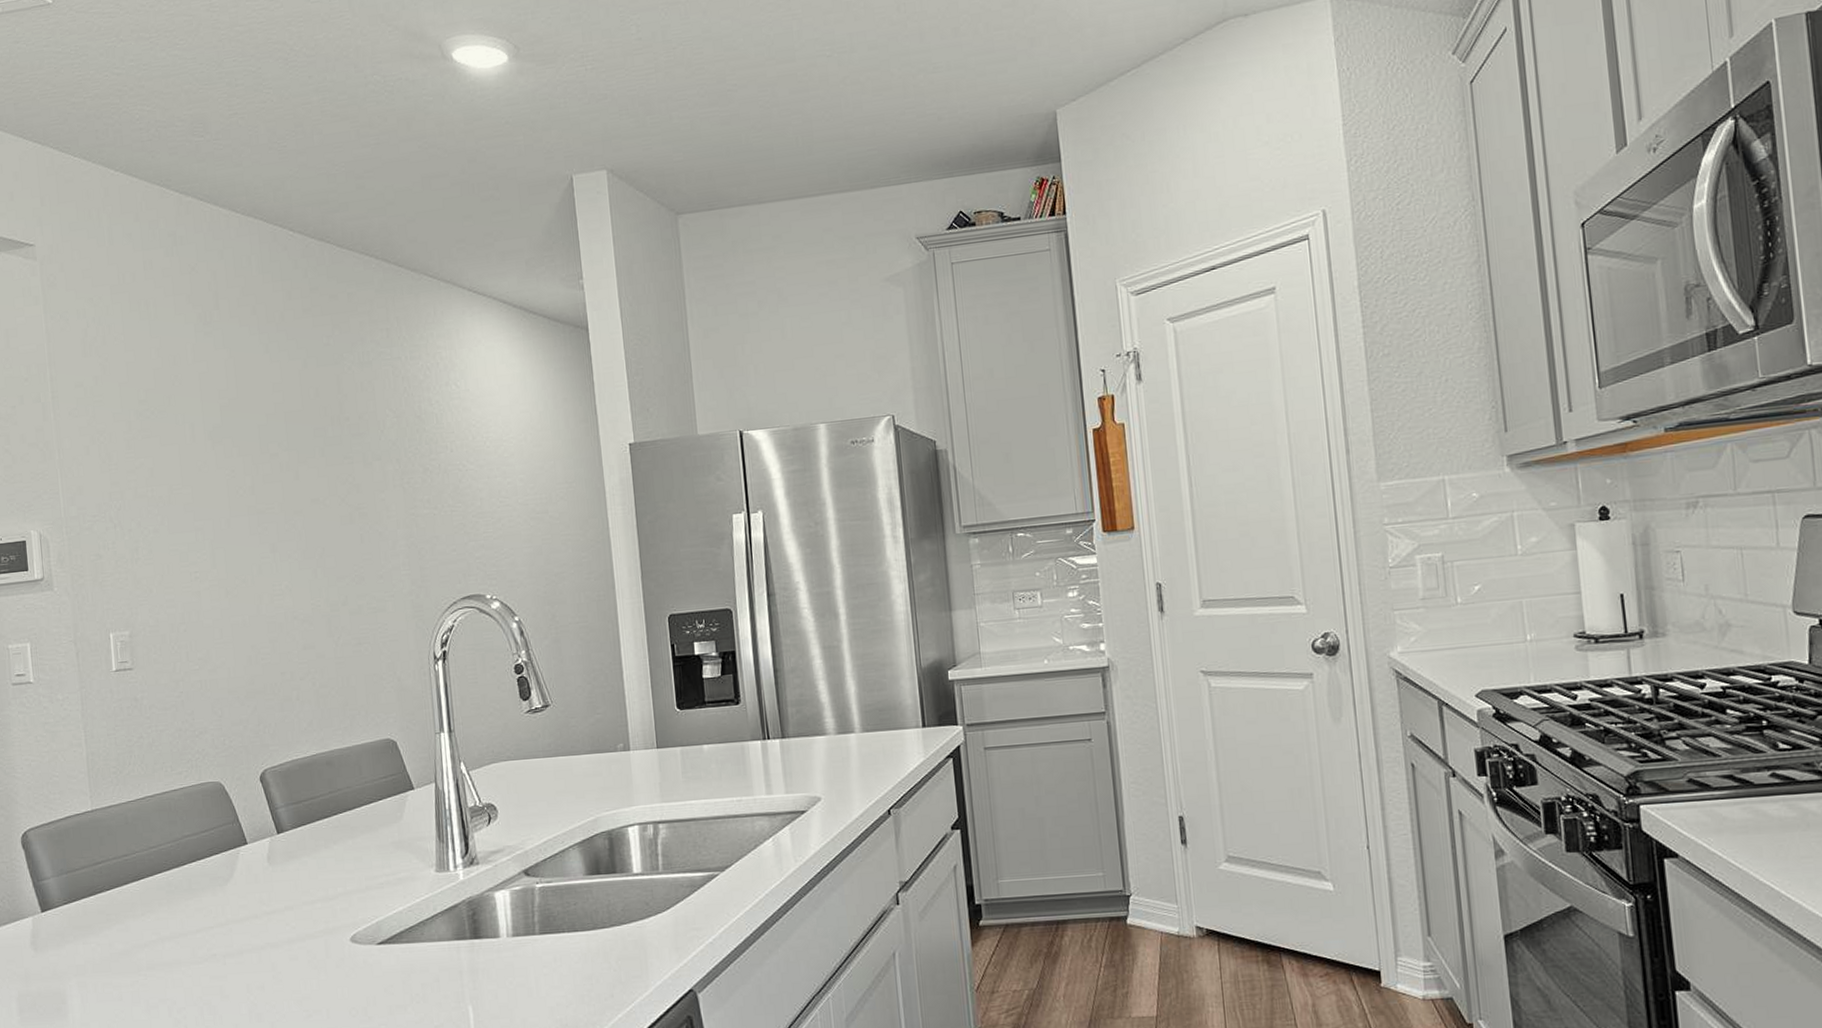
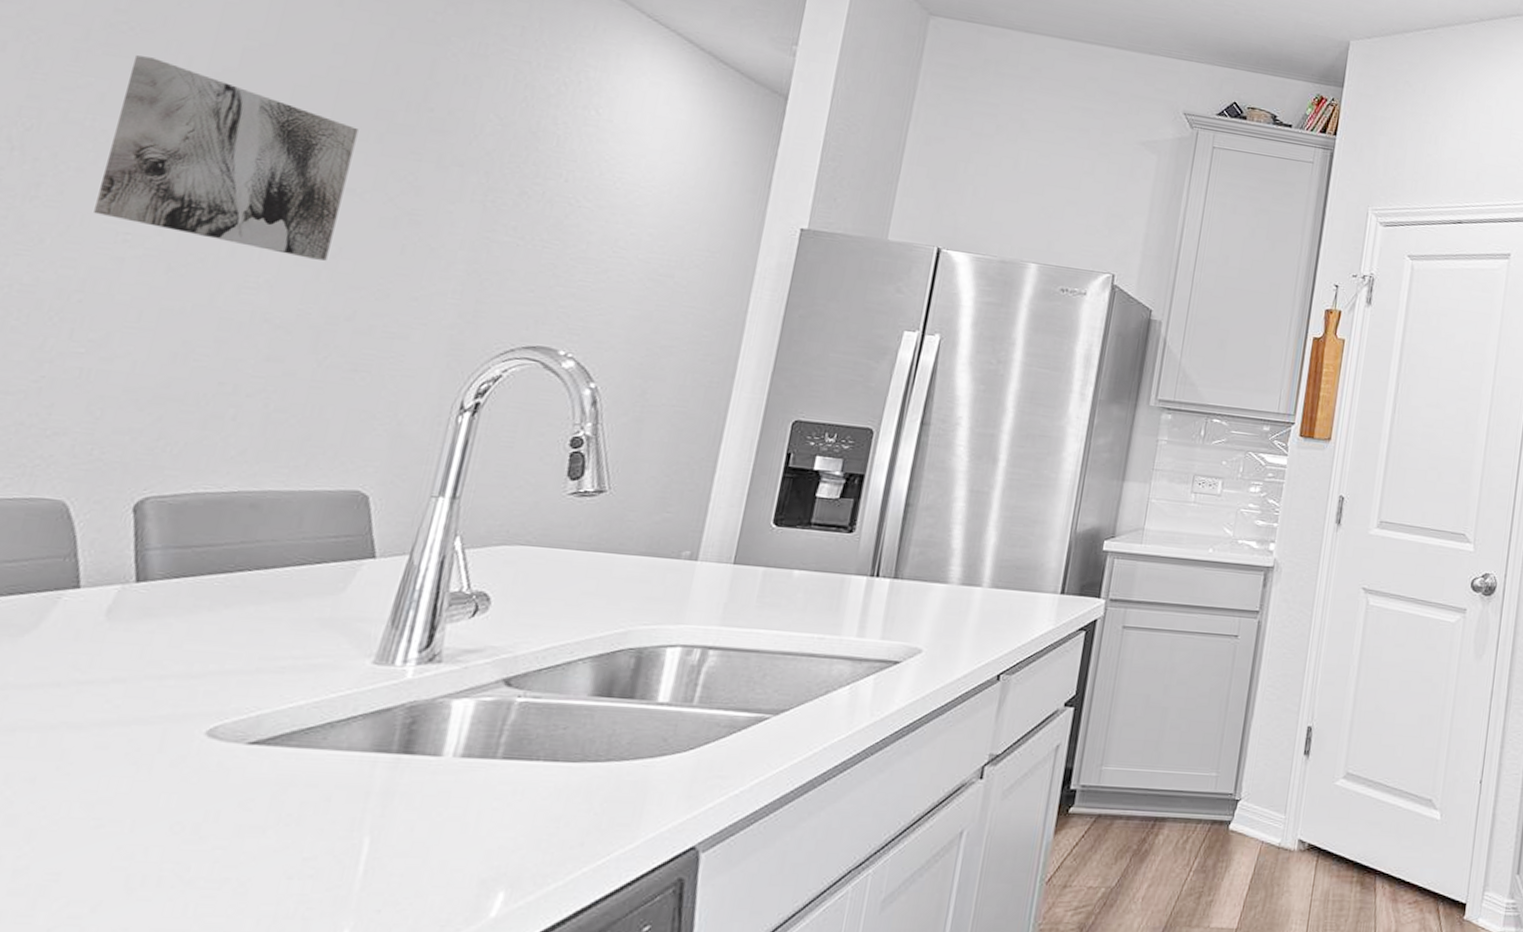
wall art: none [160,431,317,563] -> present [94,55,359,261]

